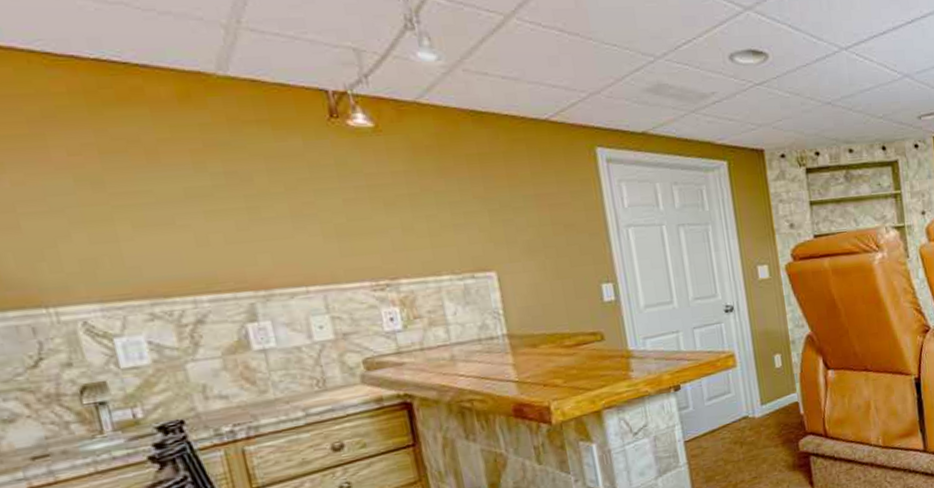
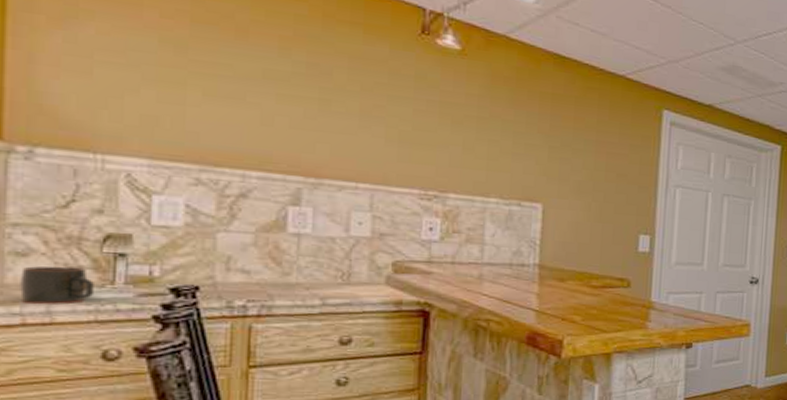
mug: none [12,422,87,469] -> present [20,266,94,305]

